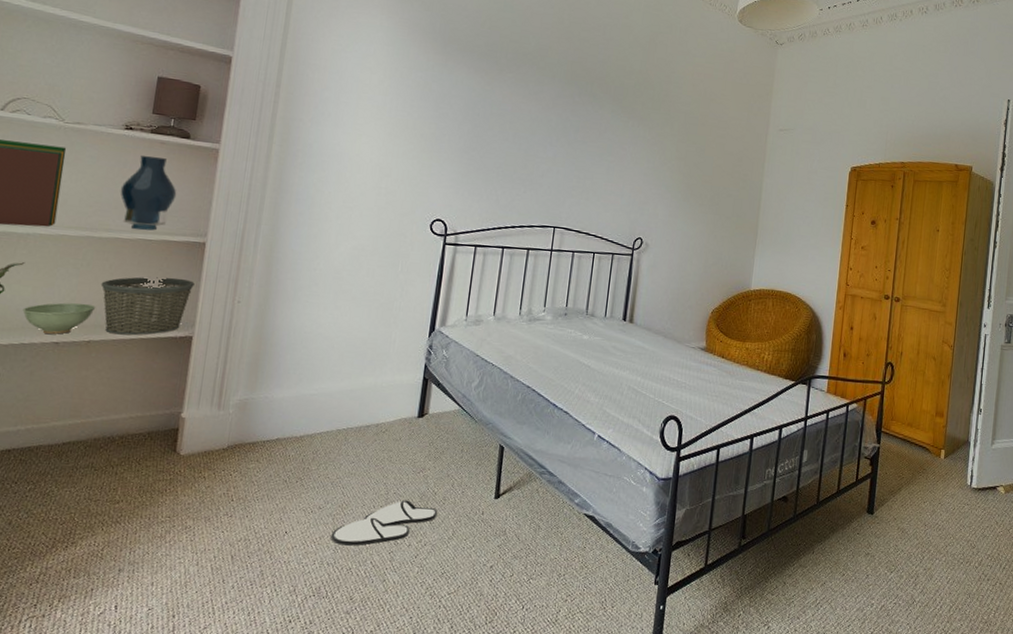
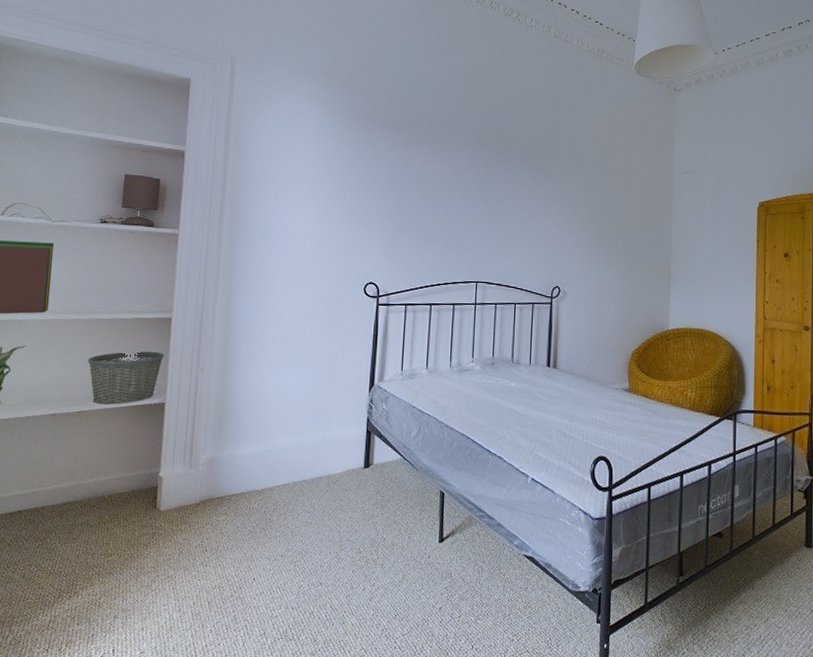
bowl: present [22,302,96,335] -> none [25,378,84,408]
vase: present [120,155,177,231] -> none [99,244,146,311]
slippers: present [331,500,438,546] -> none [293,546,388,591]

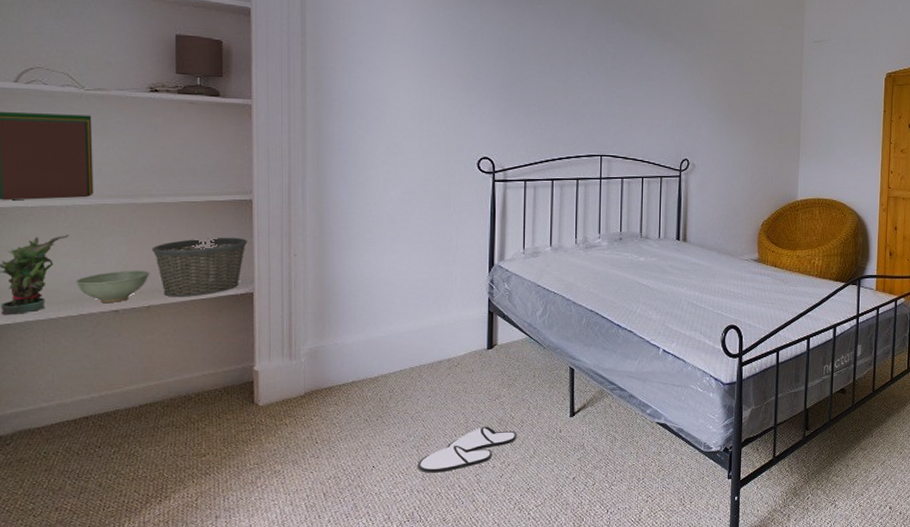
bowl: none [25,378,84,408] -> present [75,270,150,304]
slippers: none [293,546,388,591] -> present [417,426,517,473]

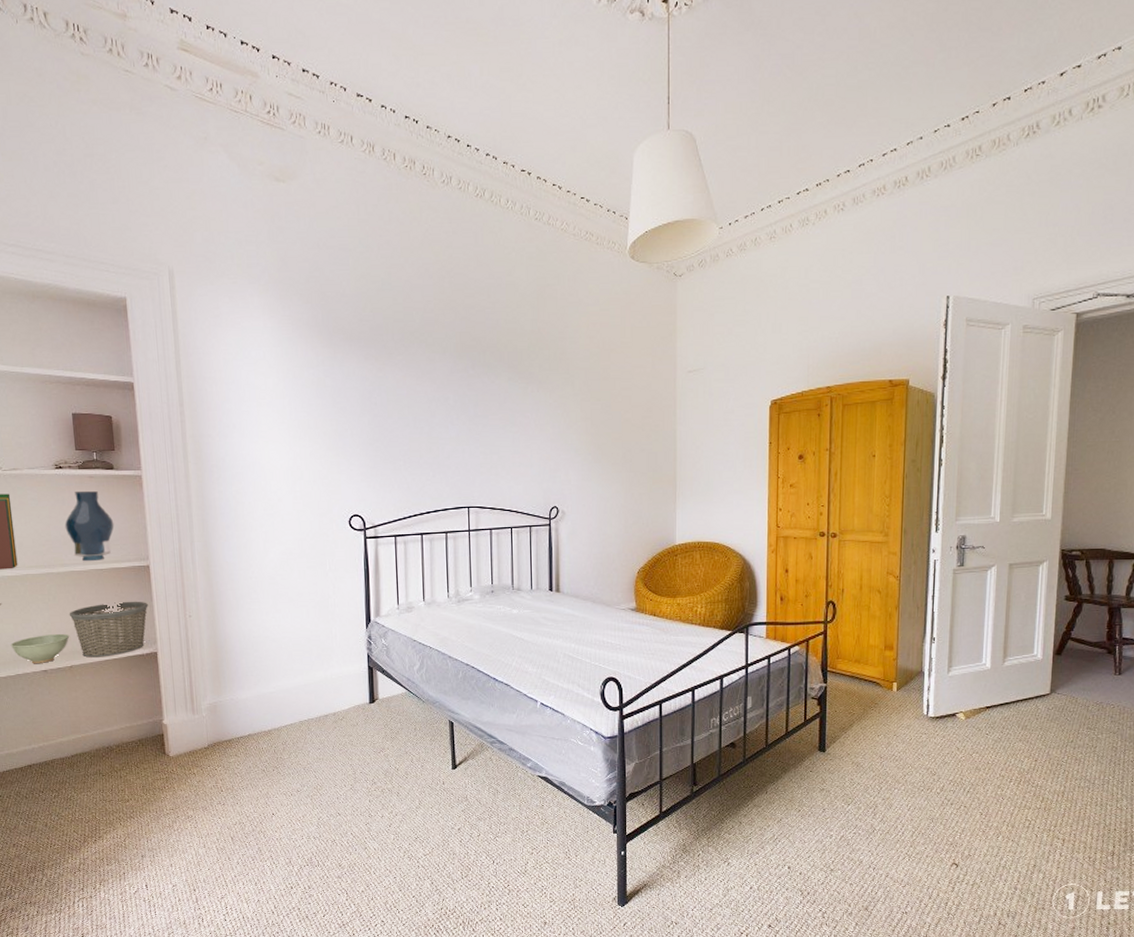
vase: none [155,116,215,193] -> present [64,491,115,562]
slippers: present [417,426,517,473] -> none [312,777,403,821]

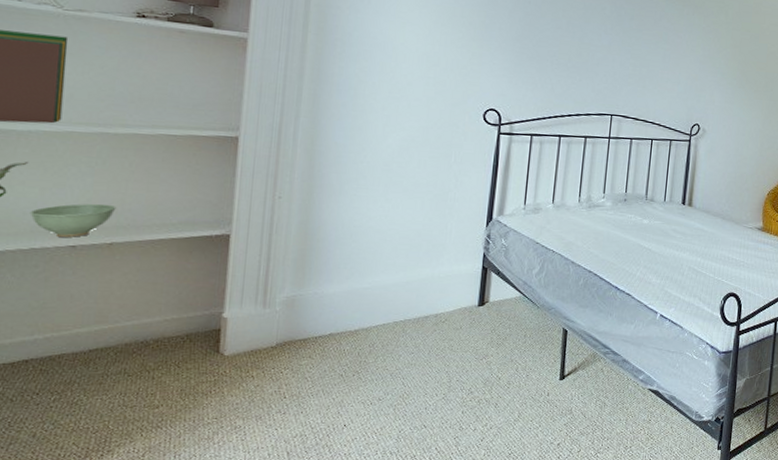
vase: present [64,491,115,562] -> none [135,44,202,126]
basket: present [69,601,148,658] -> none [120,174,229,236]

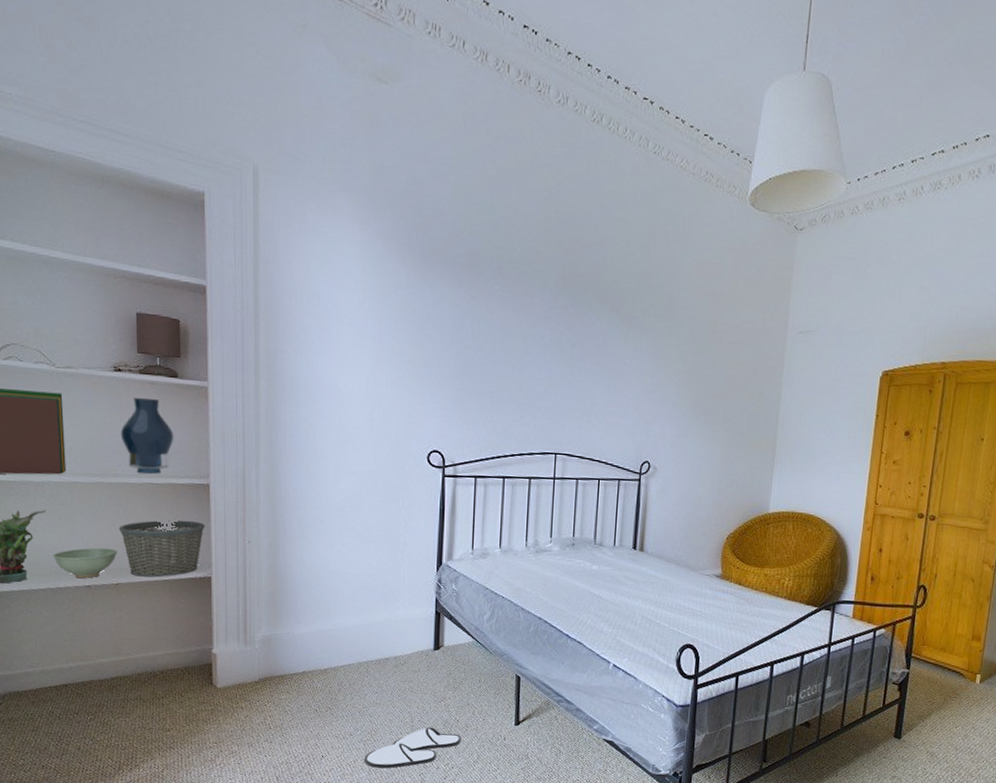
basket: none [120,174,229,236] -> present [118,520,205,578]
vase: none [135,44,202,126] -> present [120,397,174,475]
slippers: none [393,386,503,434] -> present [364,727,462,769]

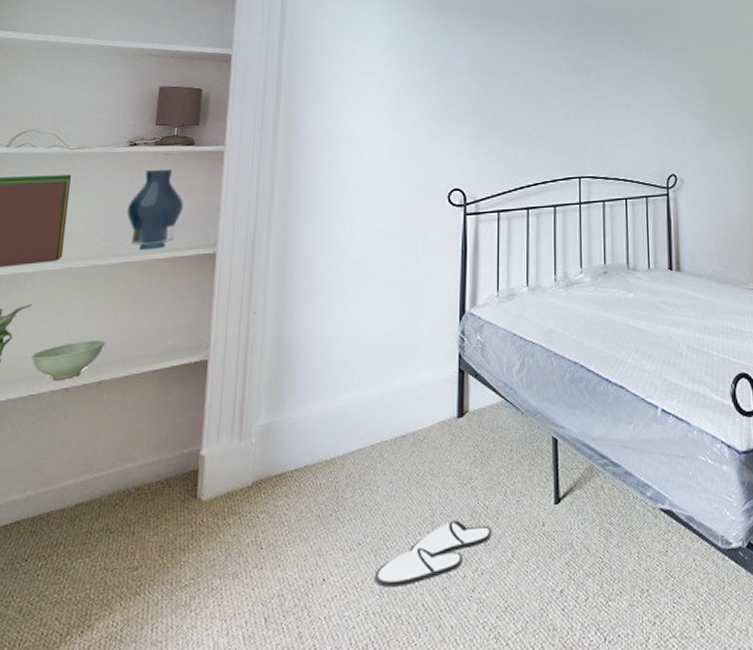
basket: present [118,520,205,578] -> none [110,296,207,370]

